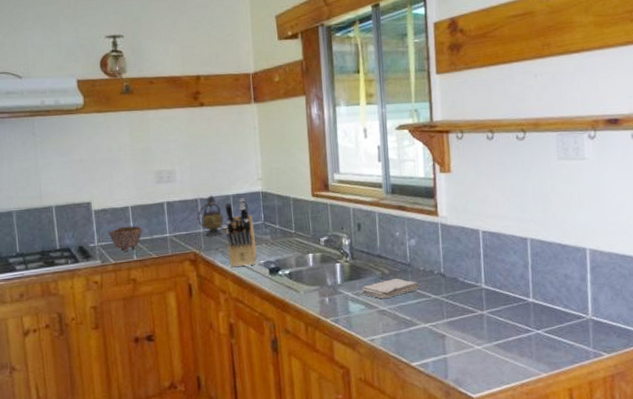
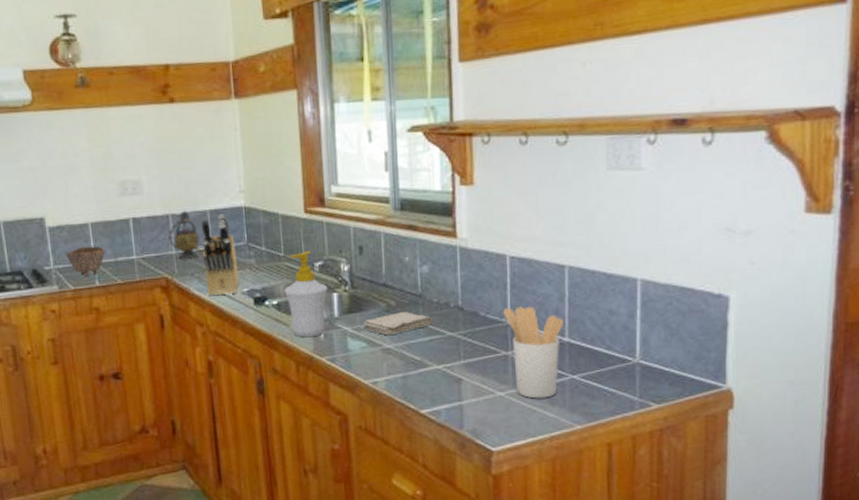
soap bottle: none [294,228,332,302] -> present [283,251,328,338]
utensil holder: none [478,272,529,351] -> present [503,306,564,399]

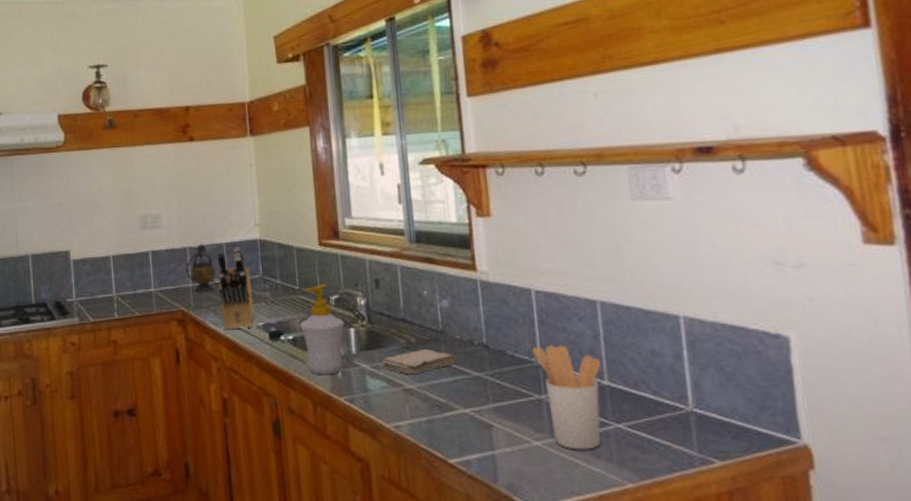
bowl: present [65,246,106,276] -> none [87,278,125,308]

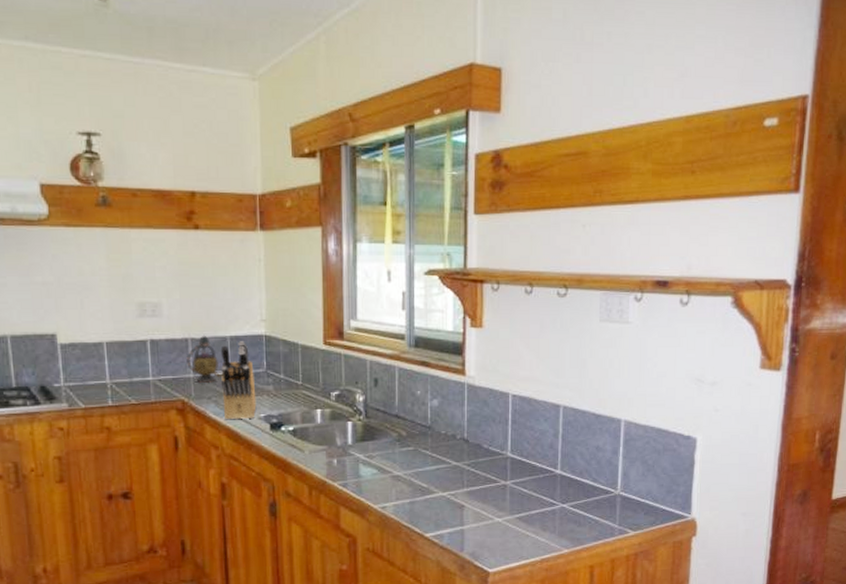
soap bottle: present [299,284,345,376] -> none [300,381,343,463]
washcloth: present [382,349,457,375] -> none [375,442,440,464]
utensil holder: present [532,345,602,450] -> none [504,441,557,525]

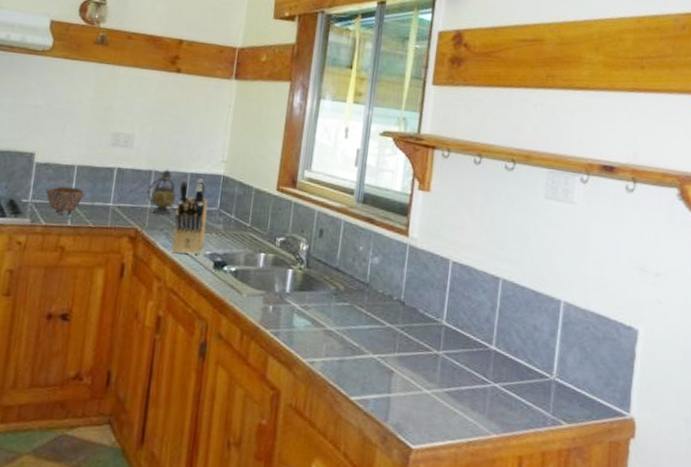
bowl: none [76,365,120,395] -> present [45,186,85,215]

